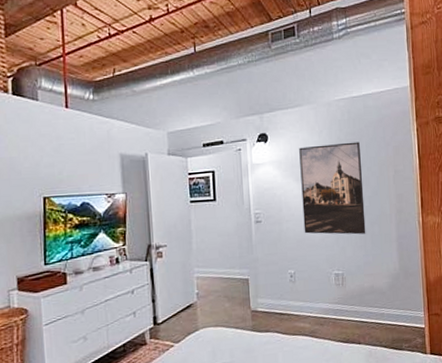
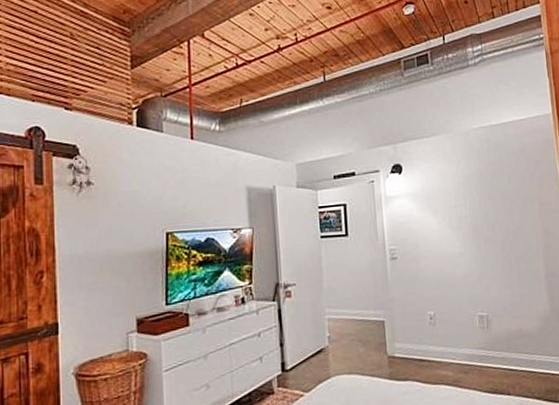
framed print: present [299,142,366,235] -> none [436,172,512,273]

